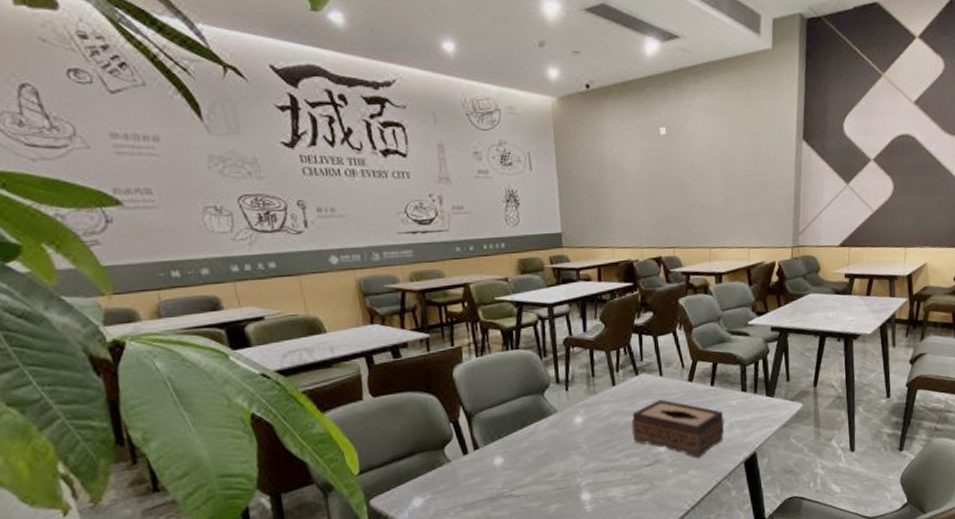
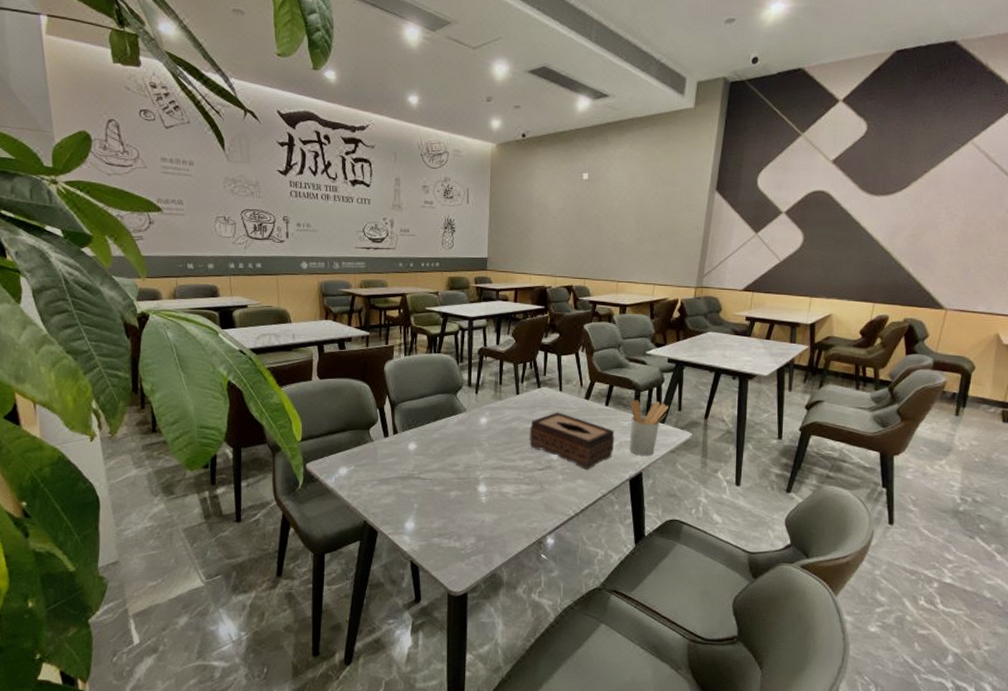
utensil holder: none [737,374,777,435] -> present [629,400,669,456]

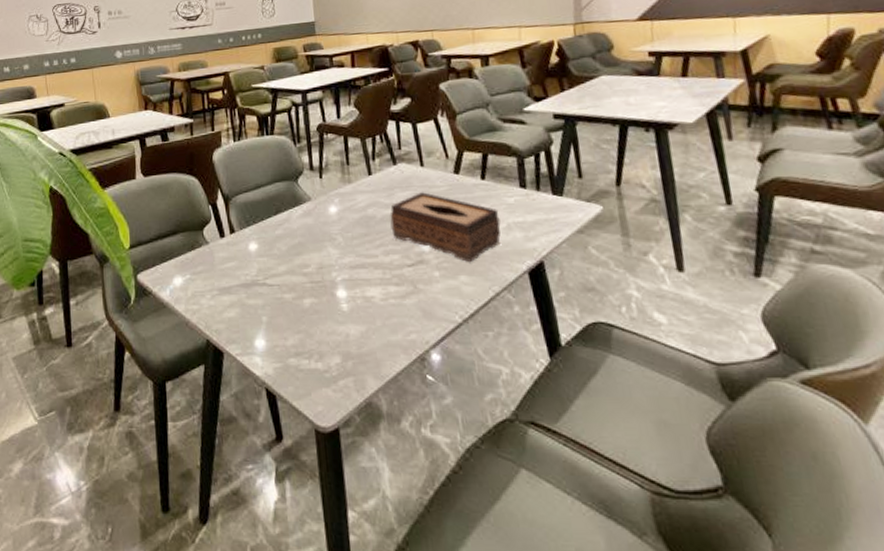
utensil holder: present [629,400,669,456] -> none [513,169,565,240]

